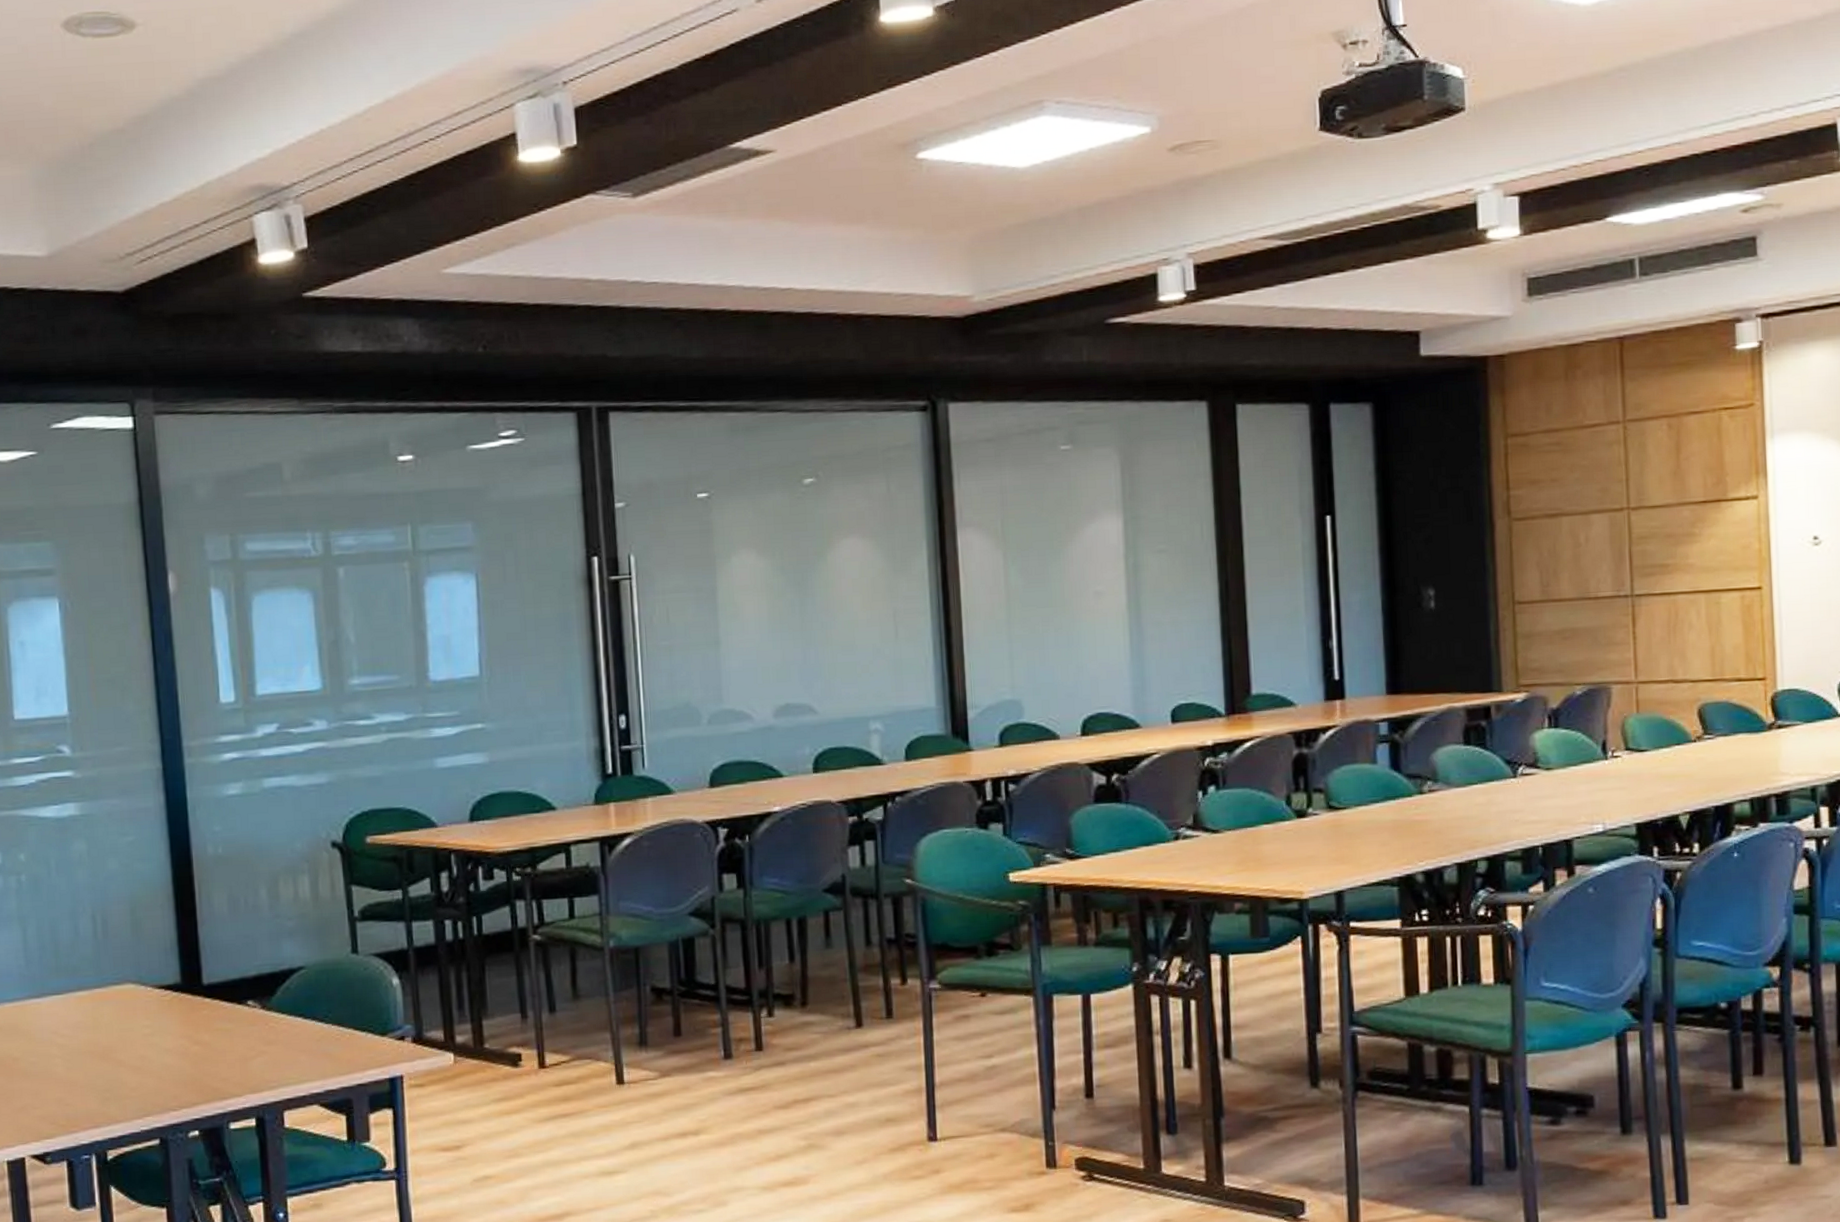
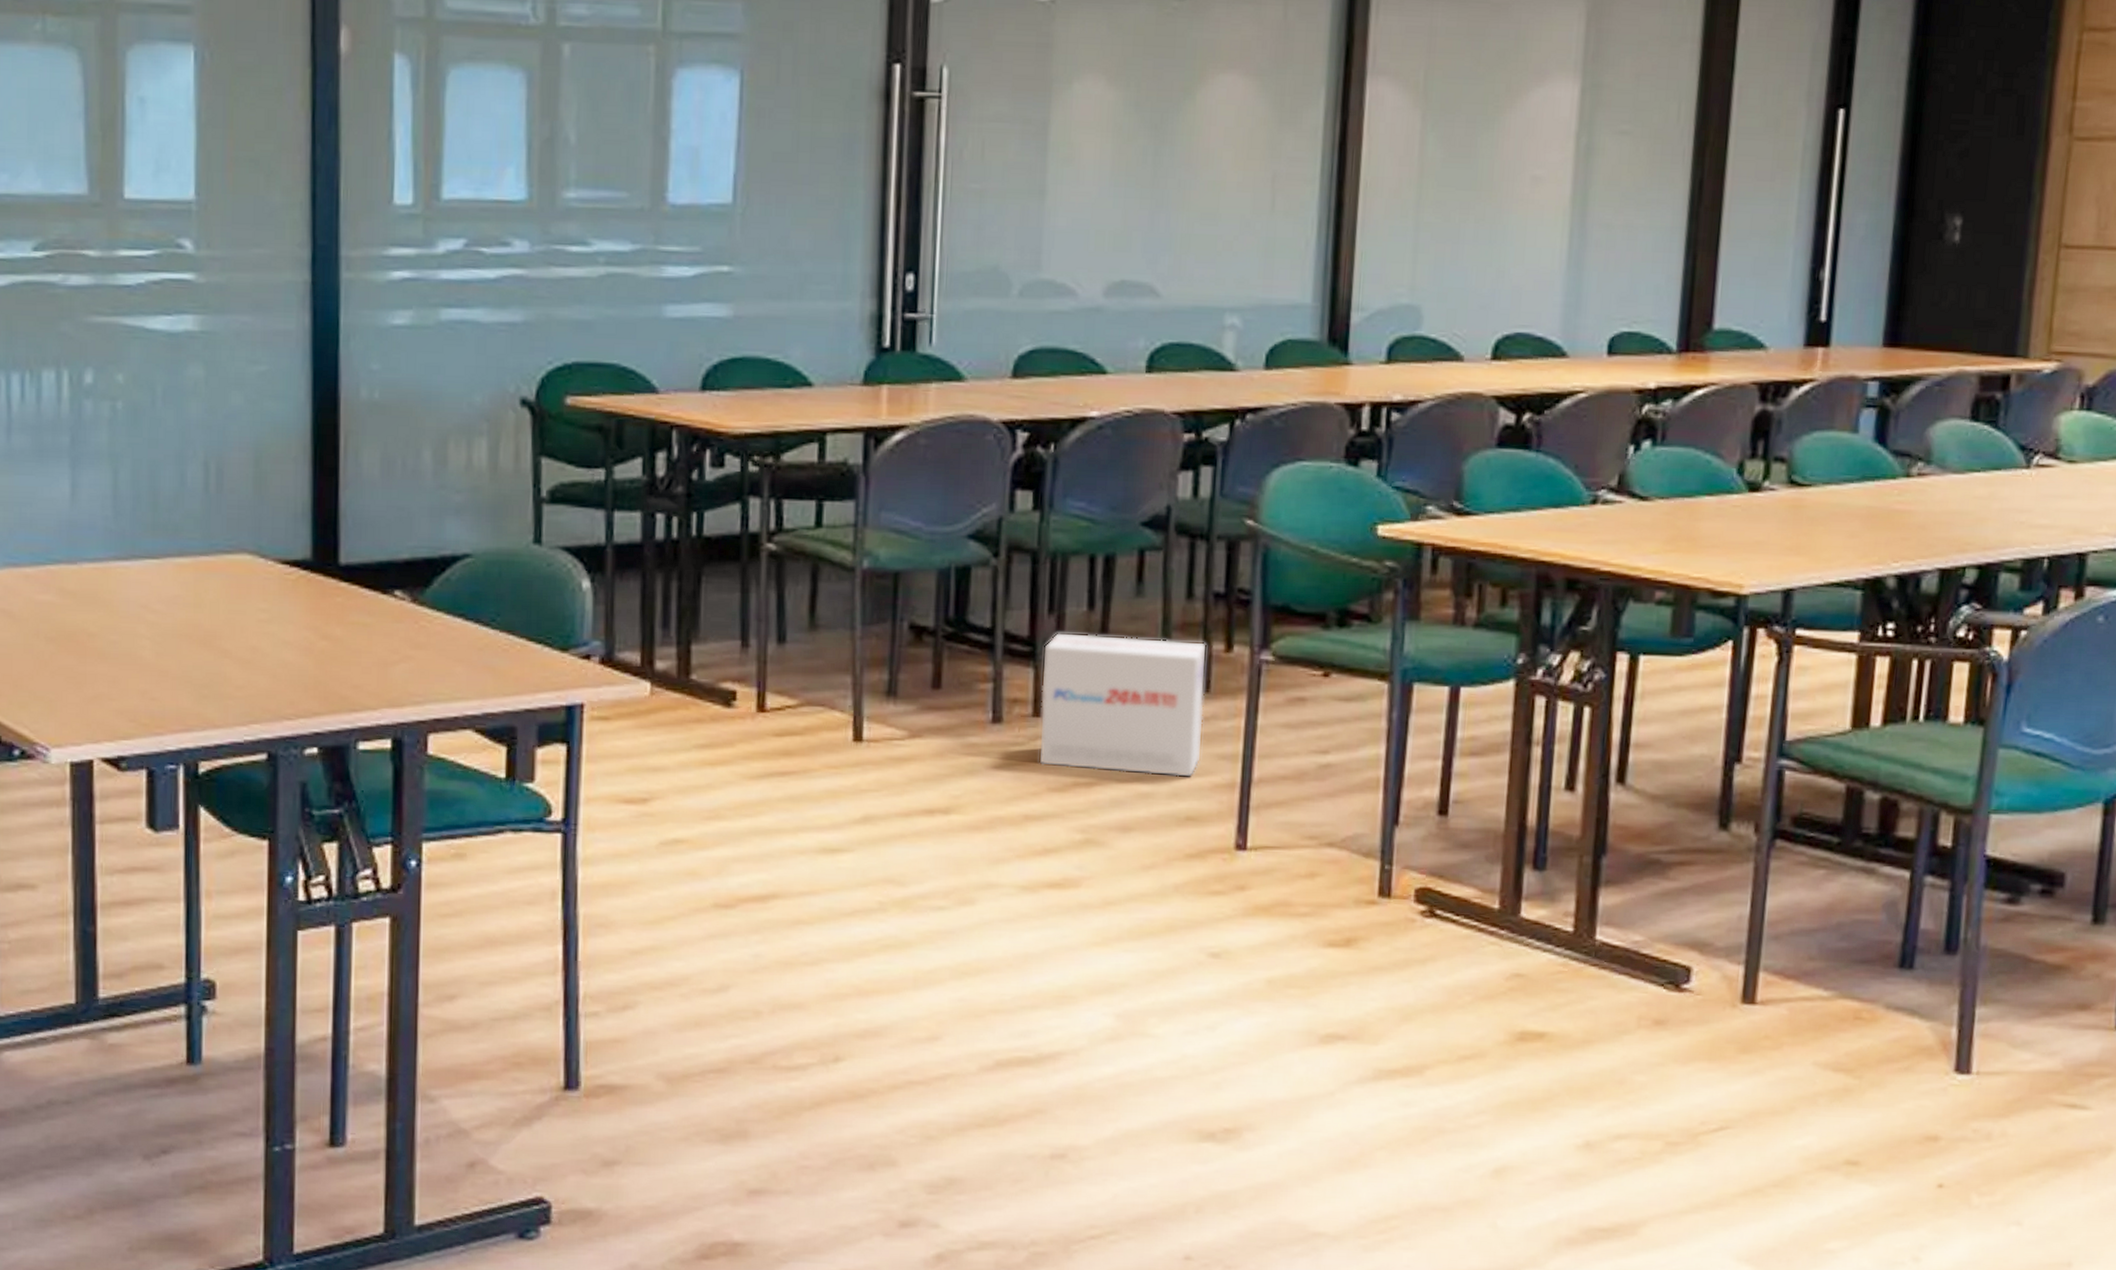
cardboard box: none [758,978,893,1089] -> present [1038,632,1207,778]

